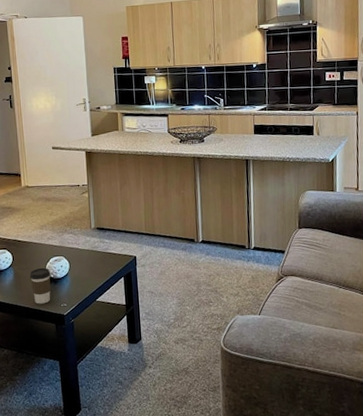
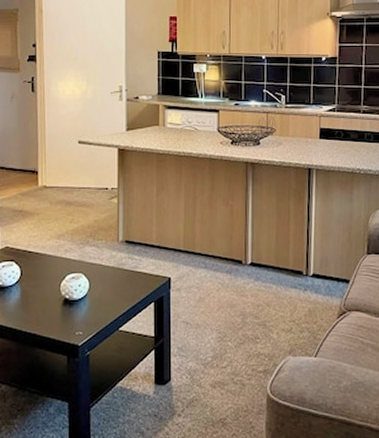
coffee cup: present [30,267,51,304] -> none [40,286,66,331]

